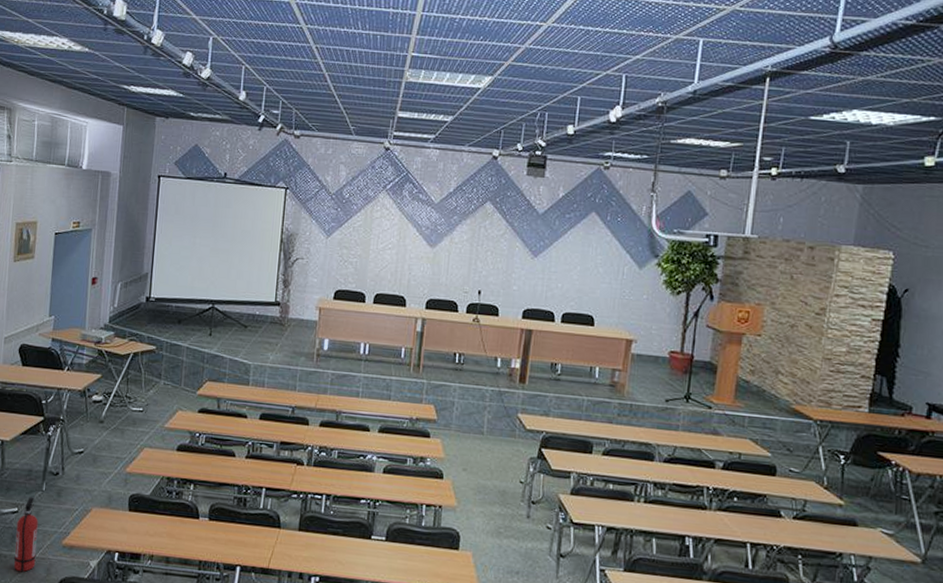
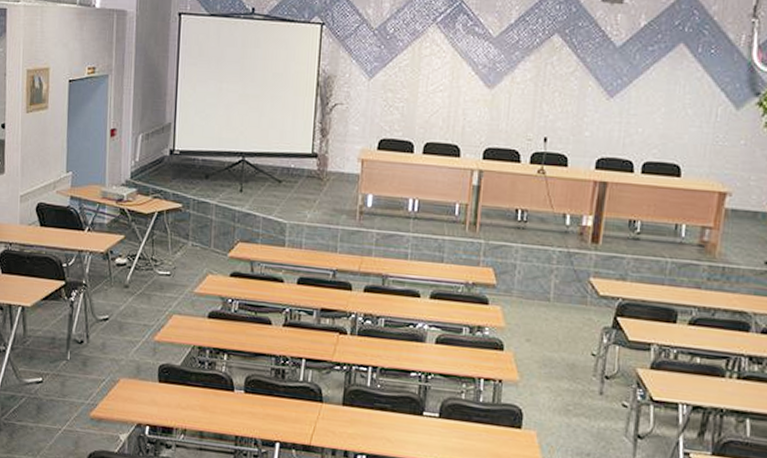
fire extinguisher: present [14,497,38,573] -> none [40,366,64,445]

